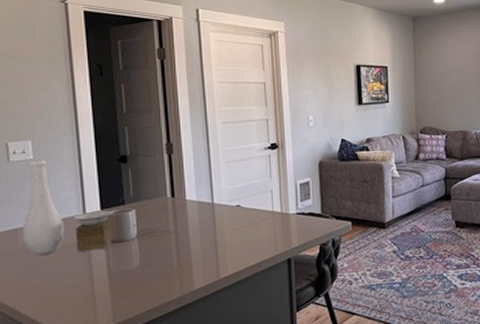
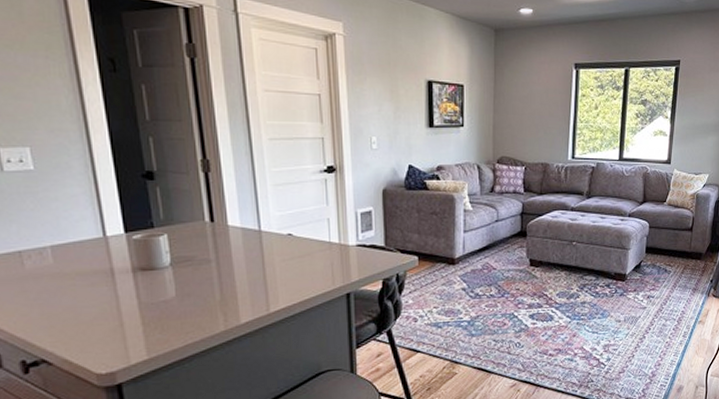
vase: present [22,159,111,256] -> none [27,171,140,283]

